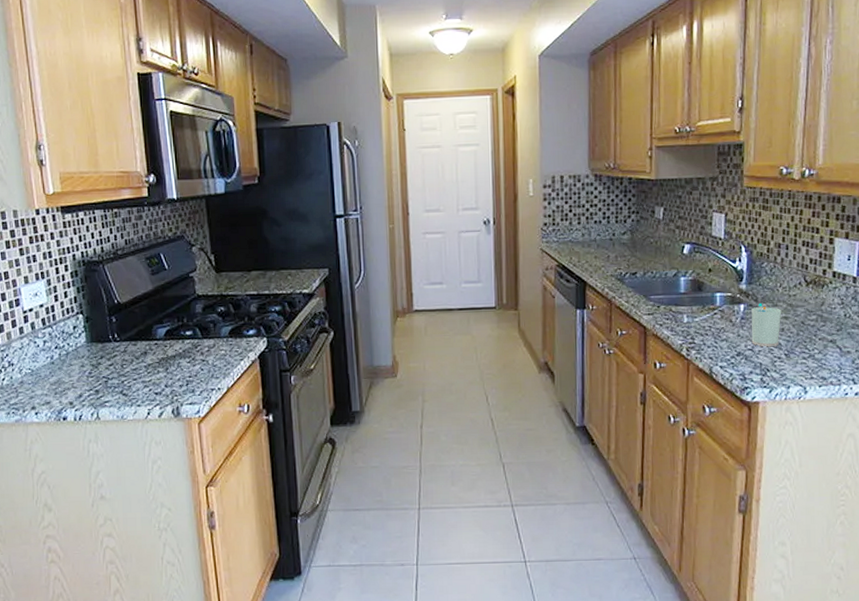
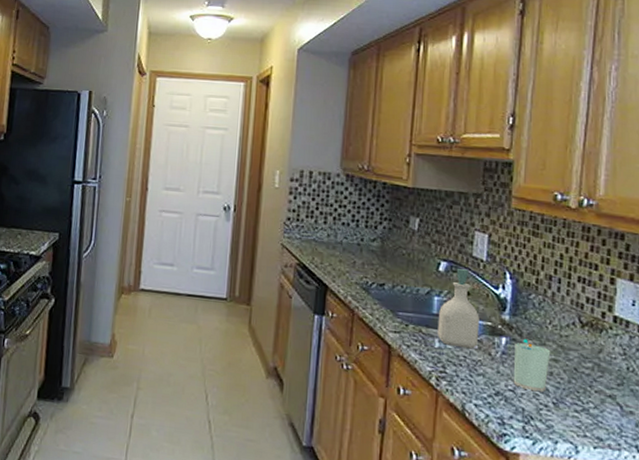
soap bottle: none [685,248,721,319] -> present [437,268,480,349]

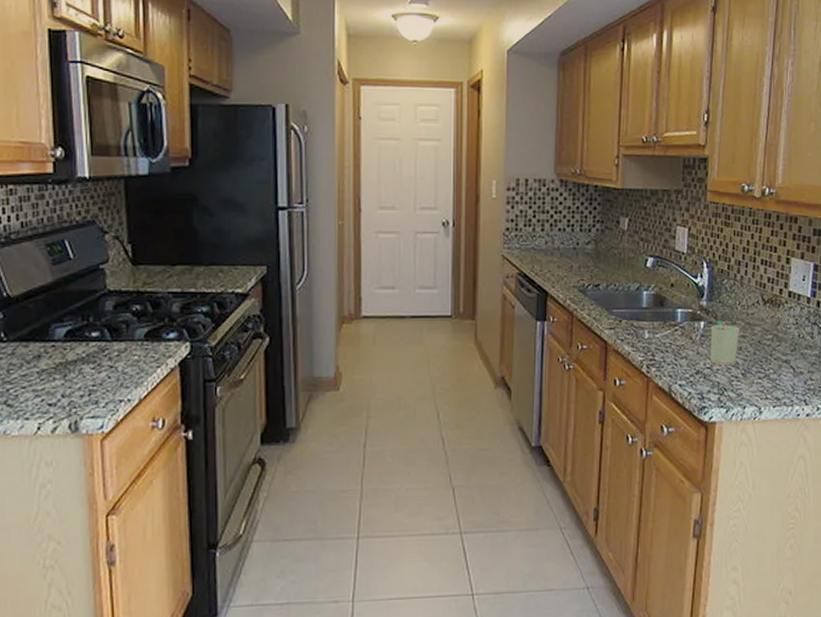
soap bottle: present [437,268,480,349] -> none [647,262,682,336]

